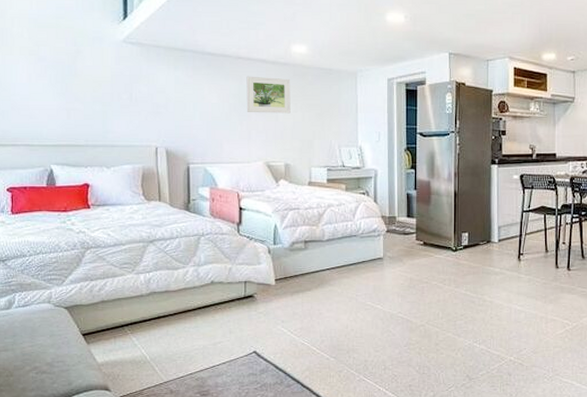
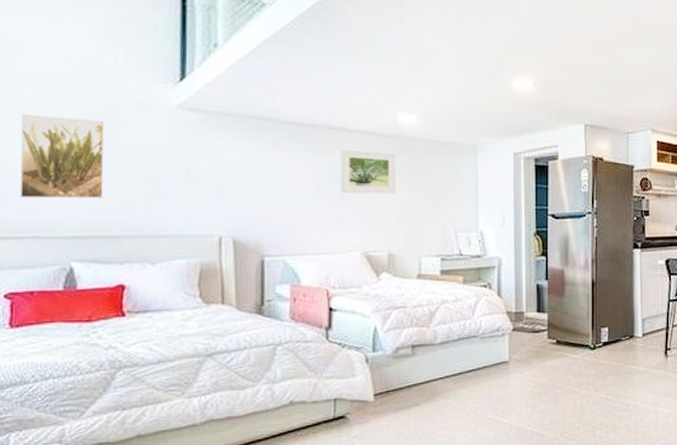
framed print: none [13,48,71,115] -> present [19,114,104,198]

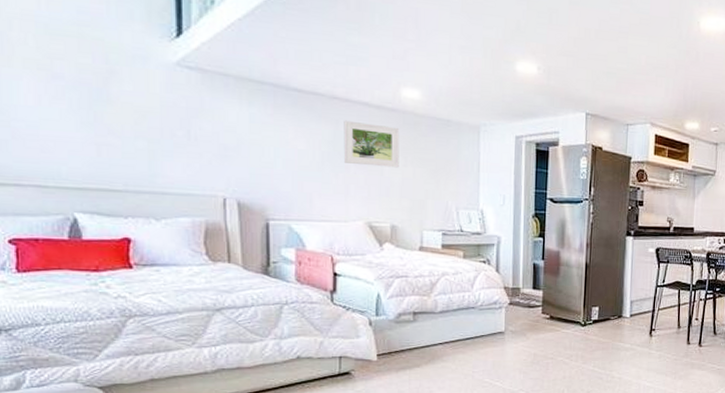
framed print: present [19,114,104,198] -> none [11,59,103,152]

